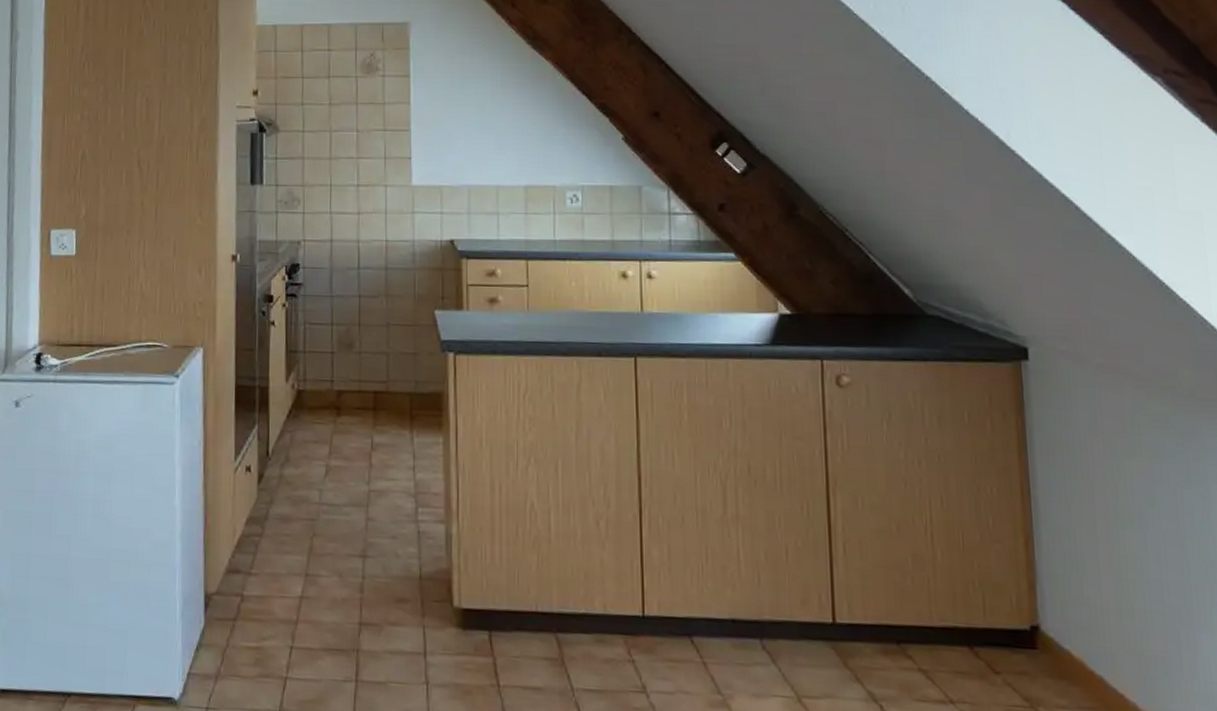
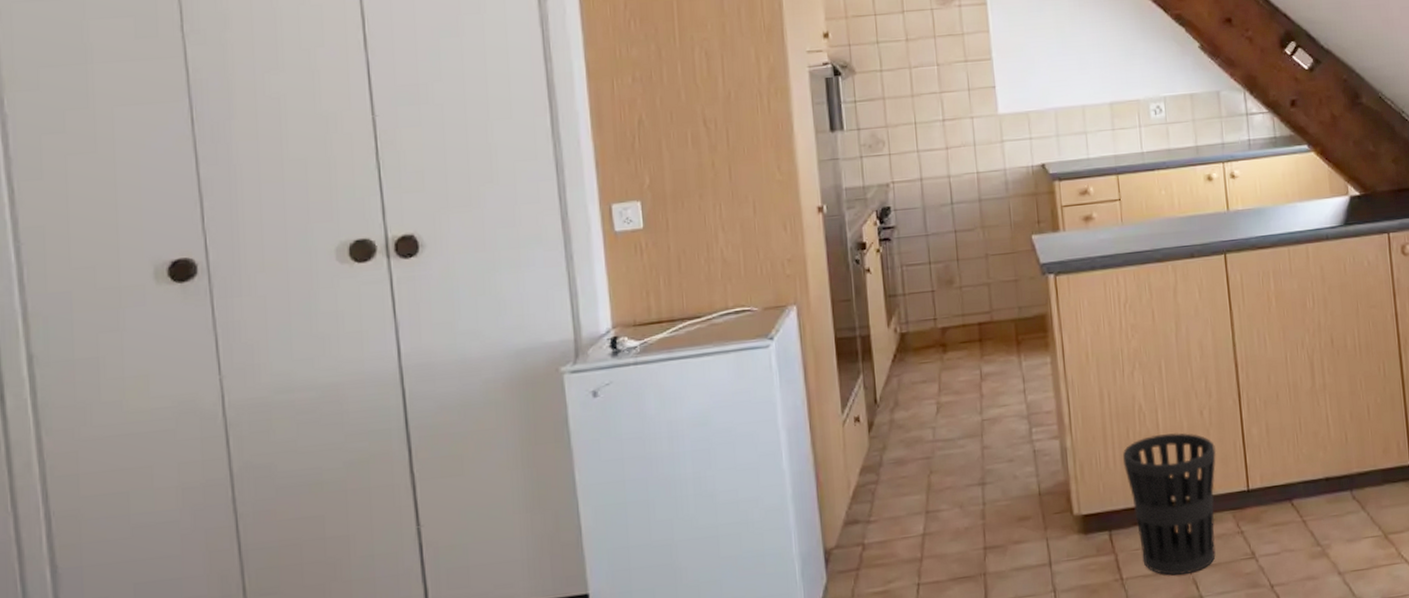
wastebasket: none [509,538,611,695] -> present [1122,432,1217,576]

